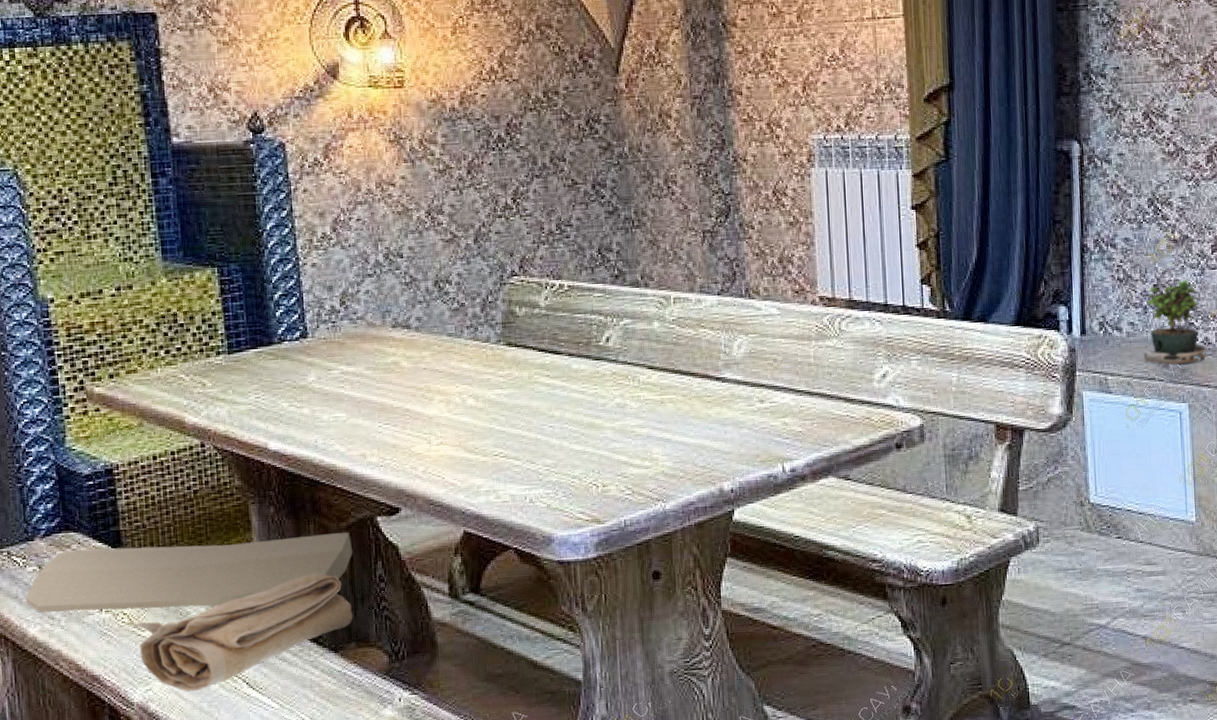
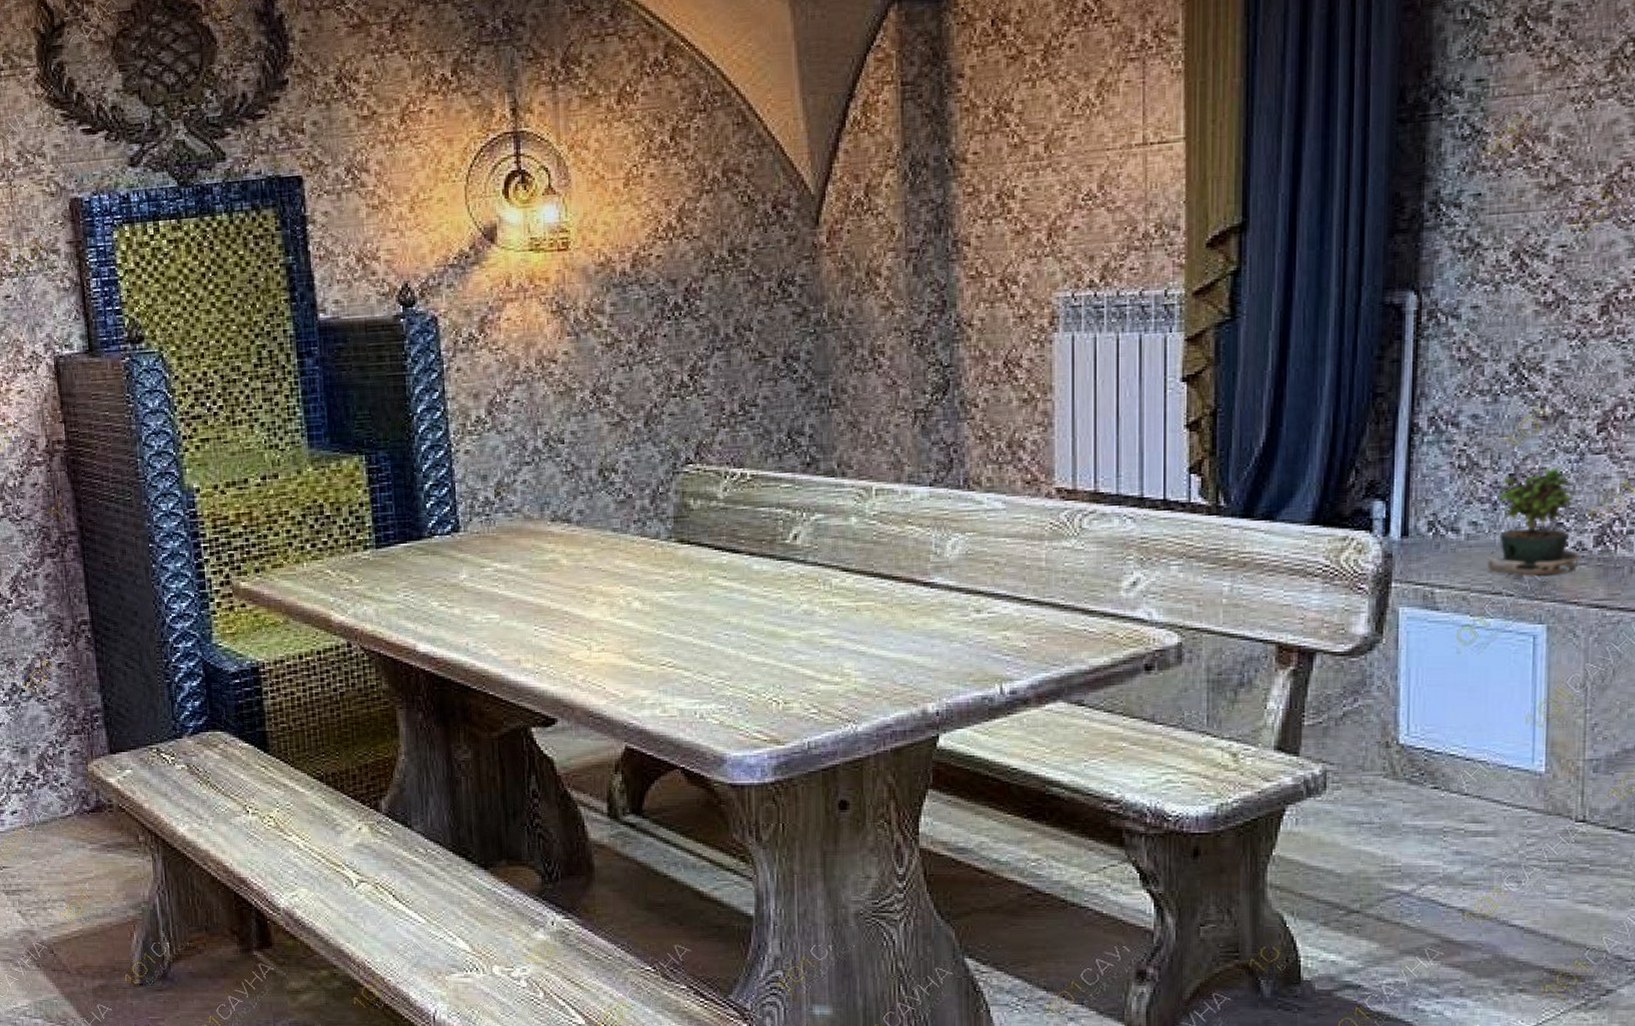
cushion: present [25,532,353,613] -> none [174,742,505,814]
towel: present [135,573,353,692] -> none [281,785,504,901]

